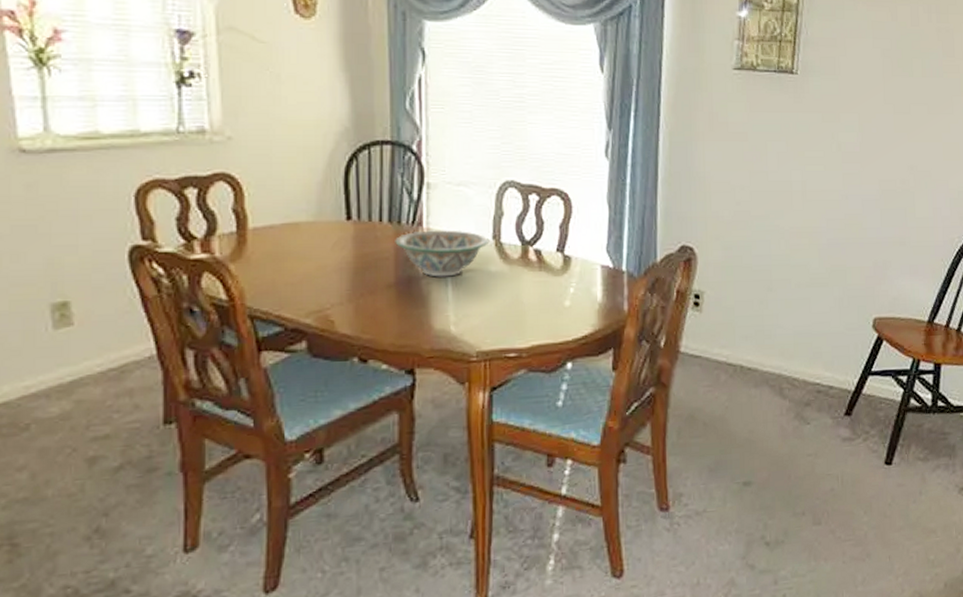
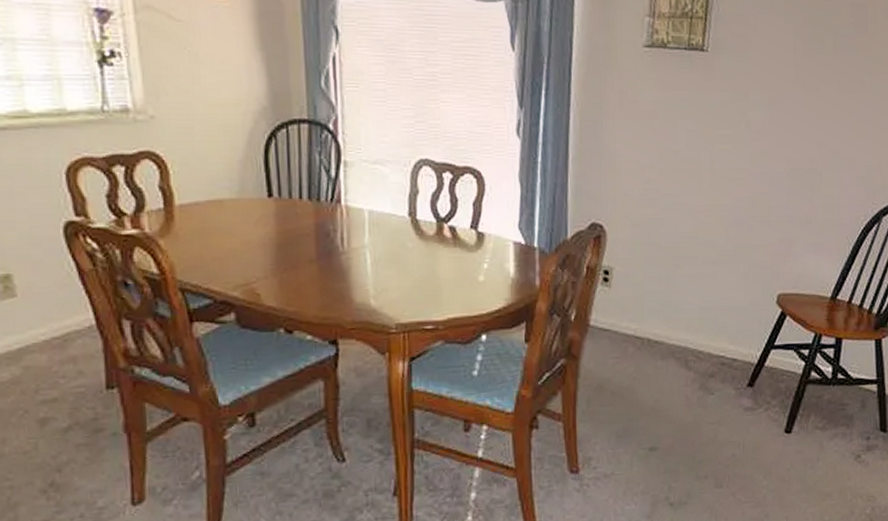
decorative bowl: present [395,230,488,277] -> none [315,207,405,253]

